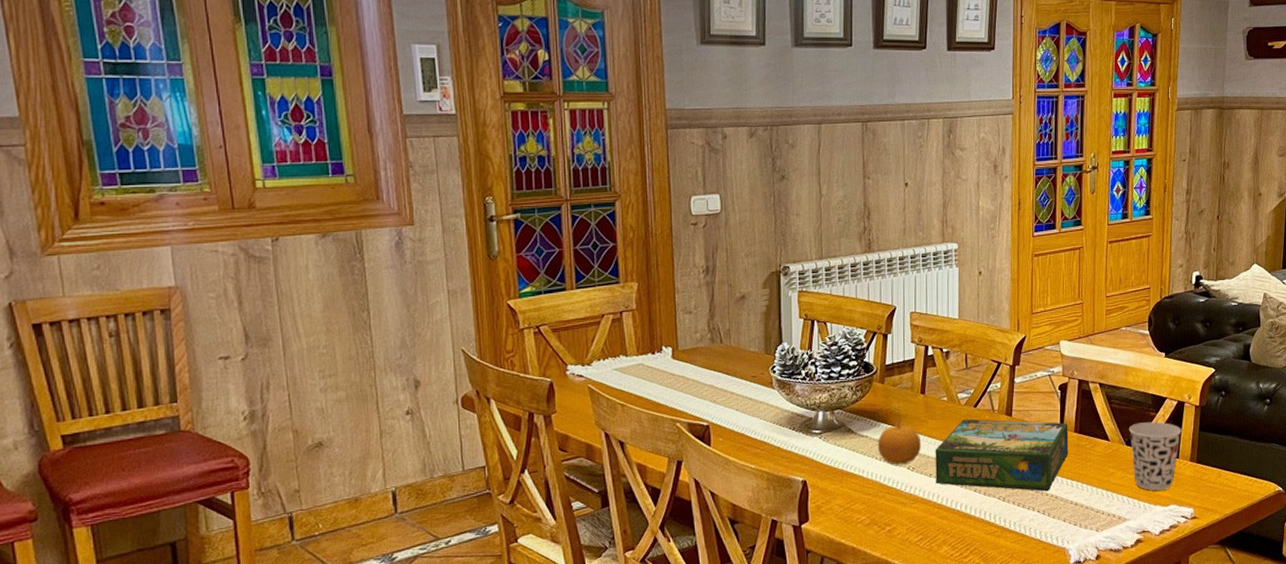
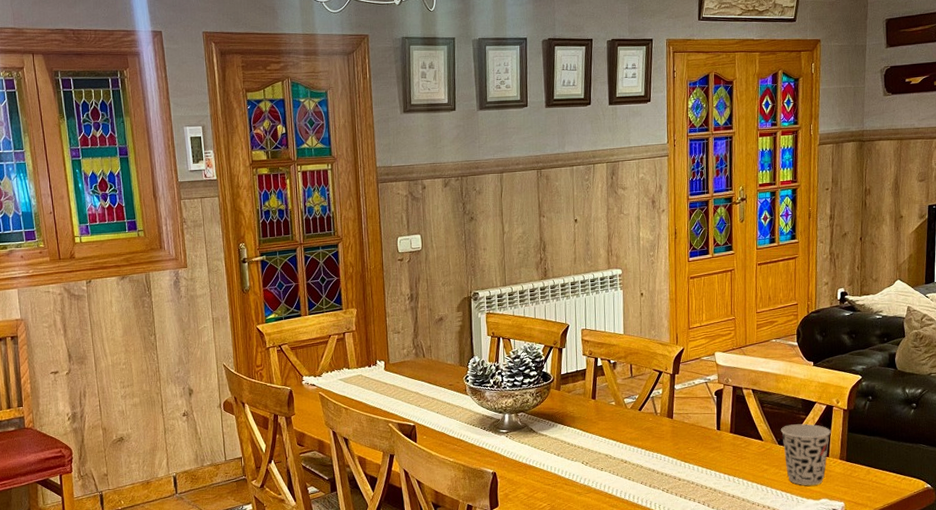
fruit: present [877,417,922,465] -> none [555,419,594,460]
board game: present [935,419,1069,492] -> none [605,420,726,485]

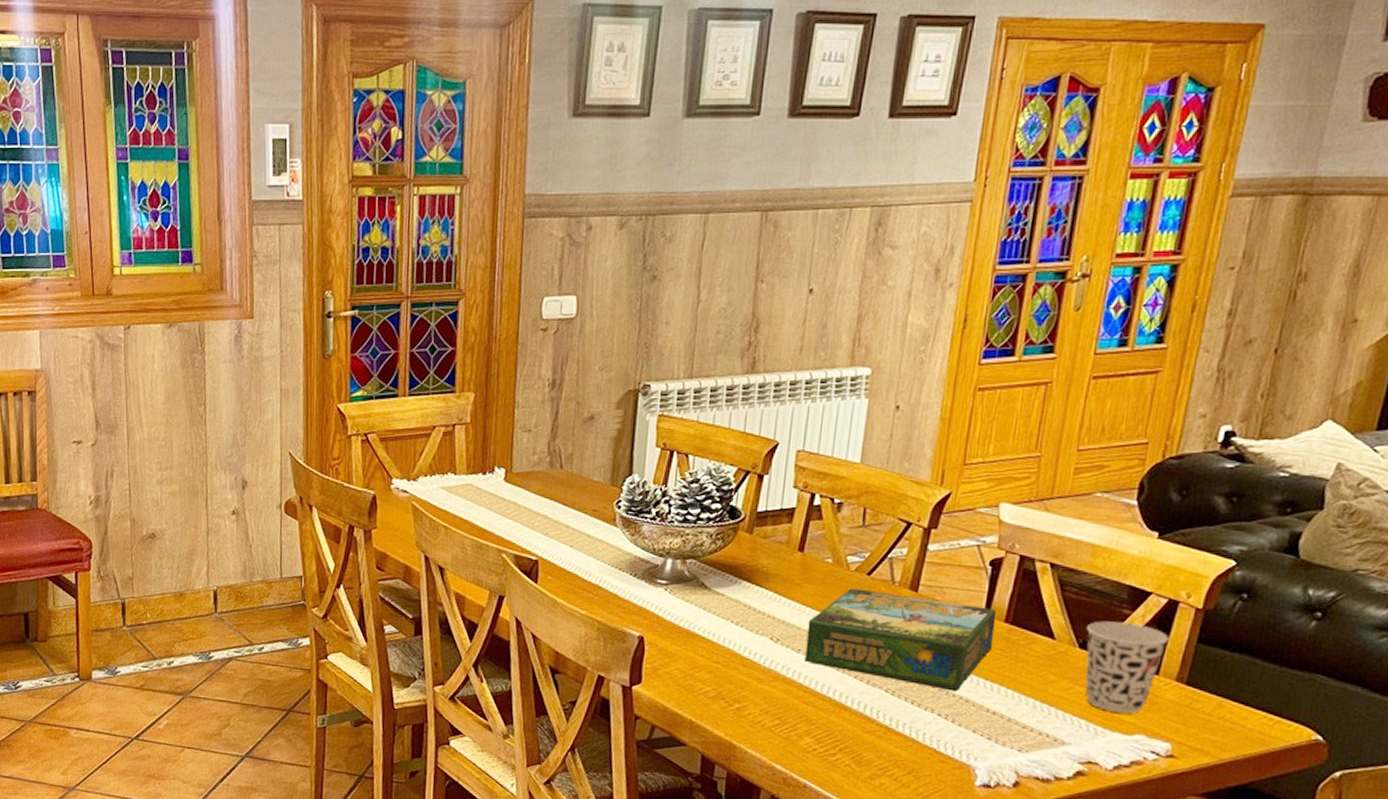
board game: none [605,420,726,485] -> present [804,588,997,692]

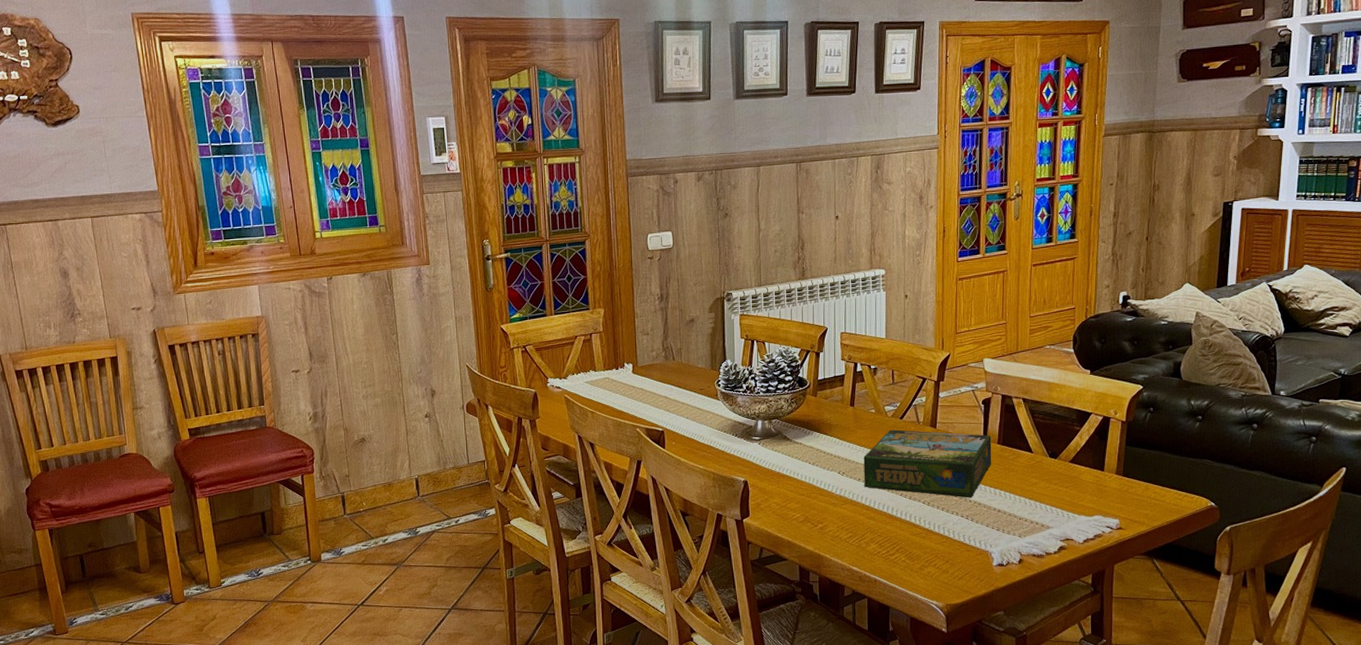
cup: present [1085,621,1169,714] -> none [1052,436,1107,502]

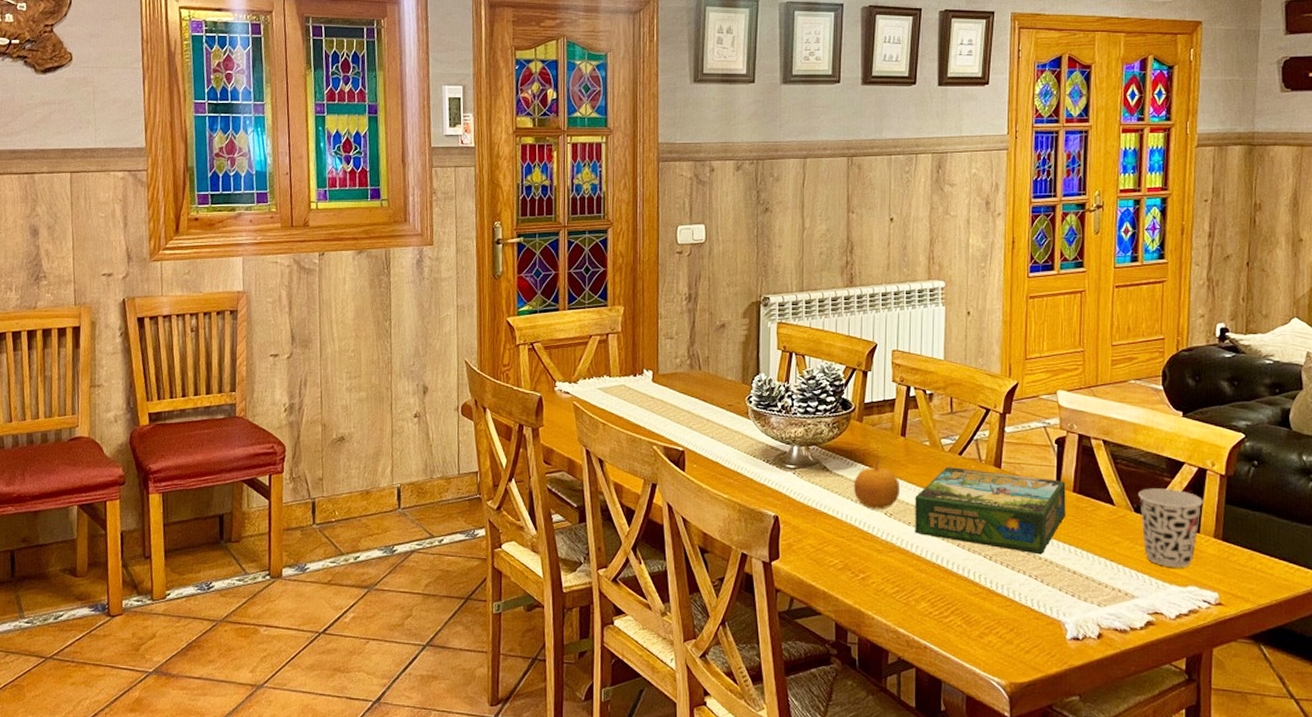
fruit: none [810,427,851,470] -> present [853,459,901,510]
cup: none [1052,436,1107,502] -> present [1137,488,1203,568]

